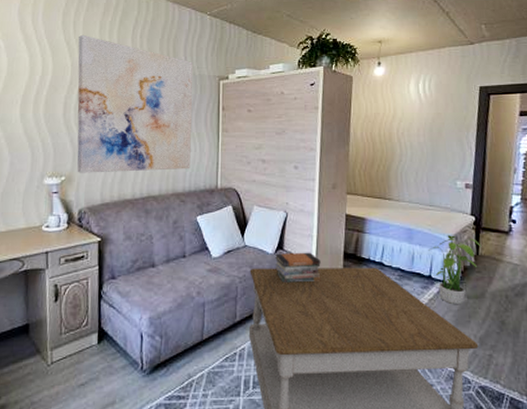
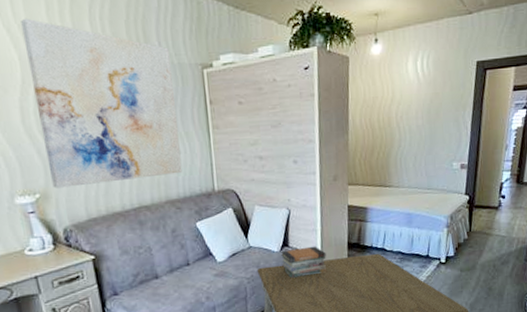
potted plant: present [428,235,482,304] -> none [426,215,474,278]

